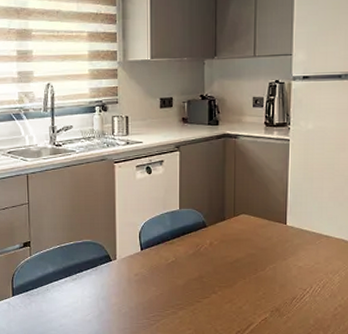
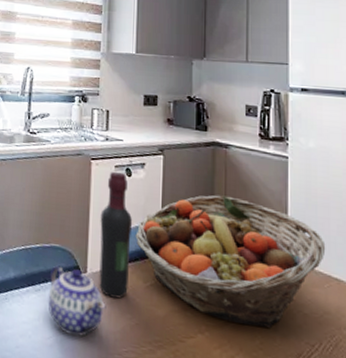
teapot: none [83,257,135,310] -> present [48,265,106,336]
wine bottle: none [125,171,155,276] -> present [99,171,133,299]
fruit basket: none [157,180,319,282] -> present [135,195,326,328]

